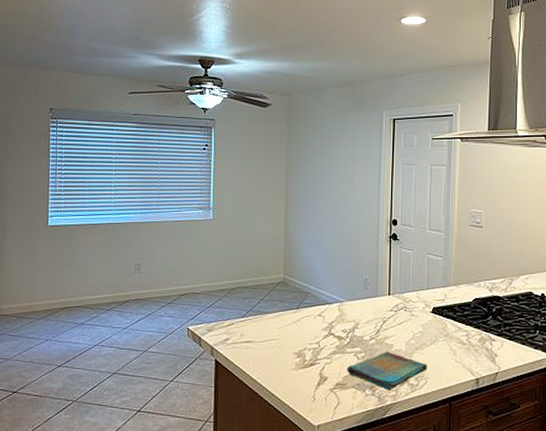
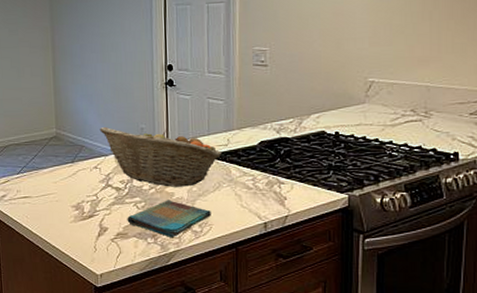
fruit basket: none [325,275,438,339] -> present [99,126,221,187]

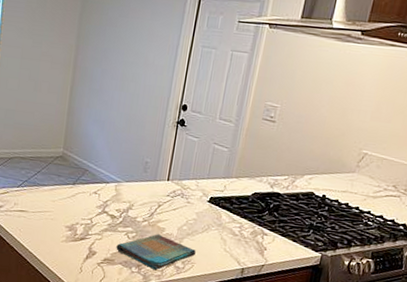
fruit basket: present [99,126,221,187] -> none [105,154,216,225]

